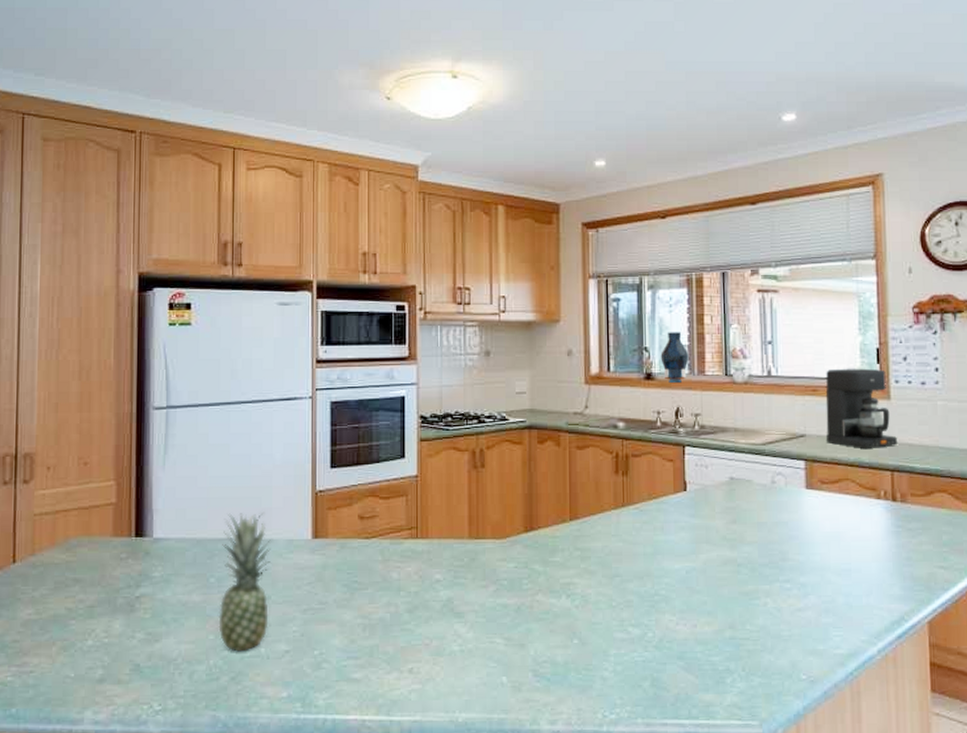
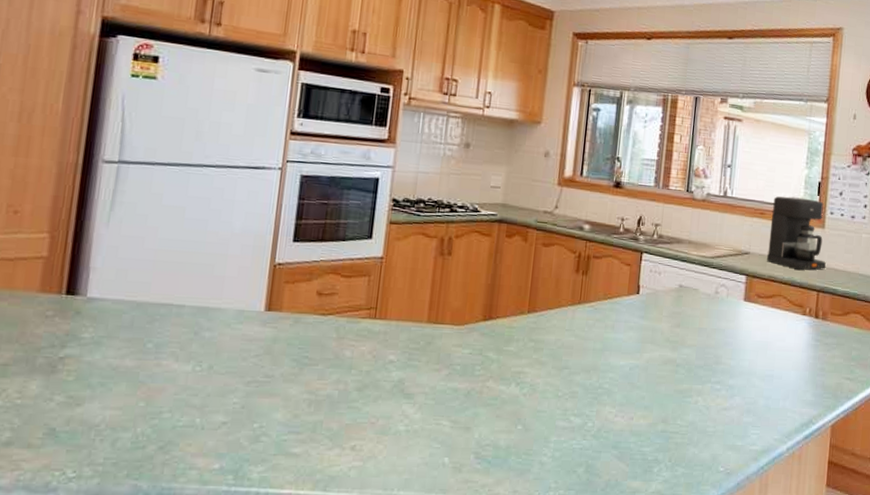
fruit: present [218,511,273,652] -> none [150,278,223,421]
vase: present [660,332,689,384] -> none [630,146,657,195]

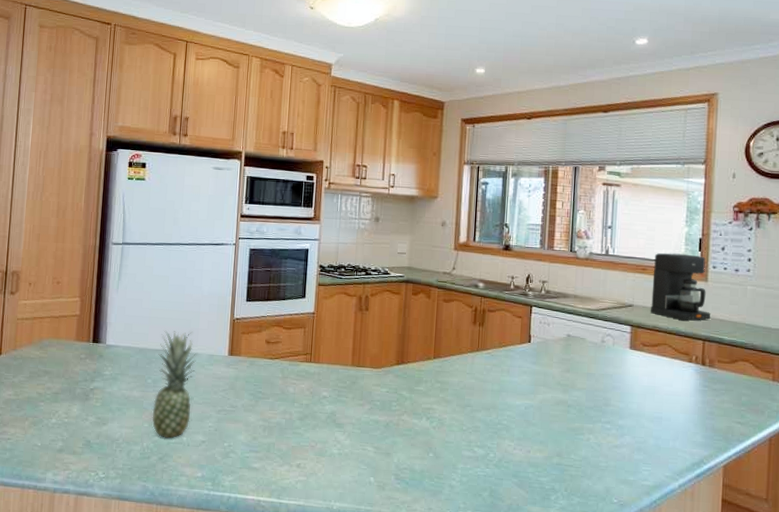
fruit: none [150,278,223,421] -> present [151,330,198,439]

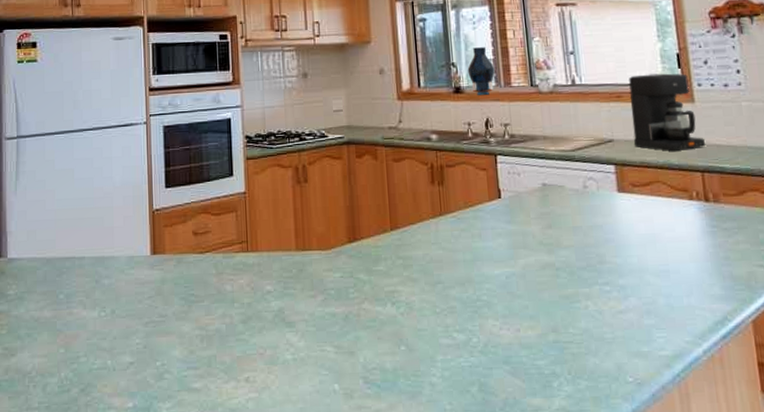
fruit: present [151,330,198,439] -> none [68,230,116,364]
vase: none [518,213,541,256] -> present [467,47,495,96]

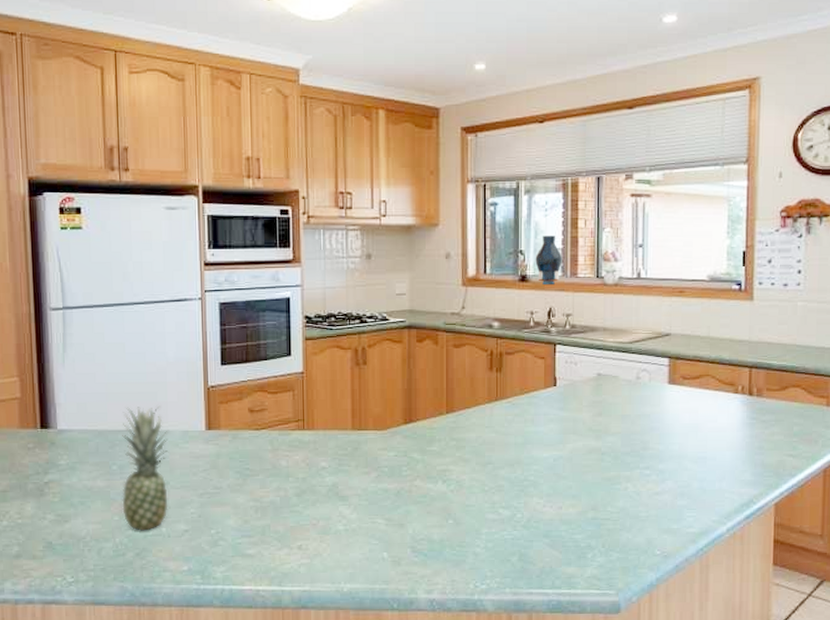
fruit: none [68,230,116,364] -> present [122,405,170,531]
coffee maker: present [629,73,705,151] -> none [689,270,757,347]

